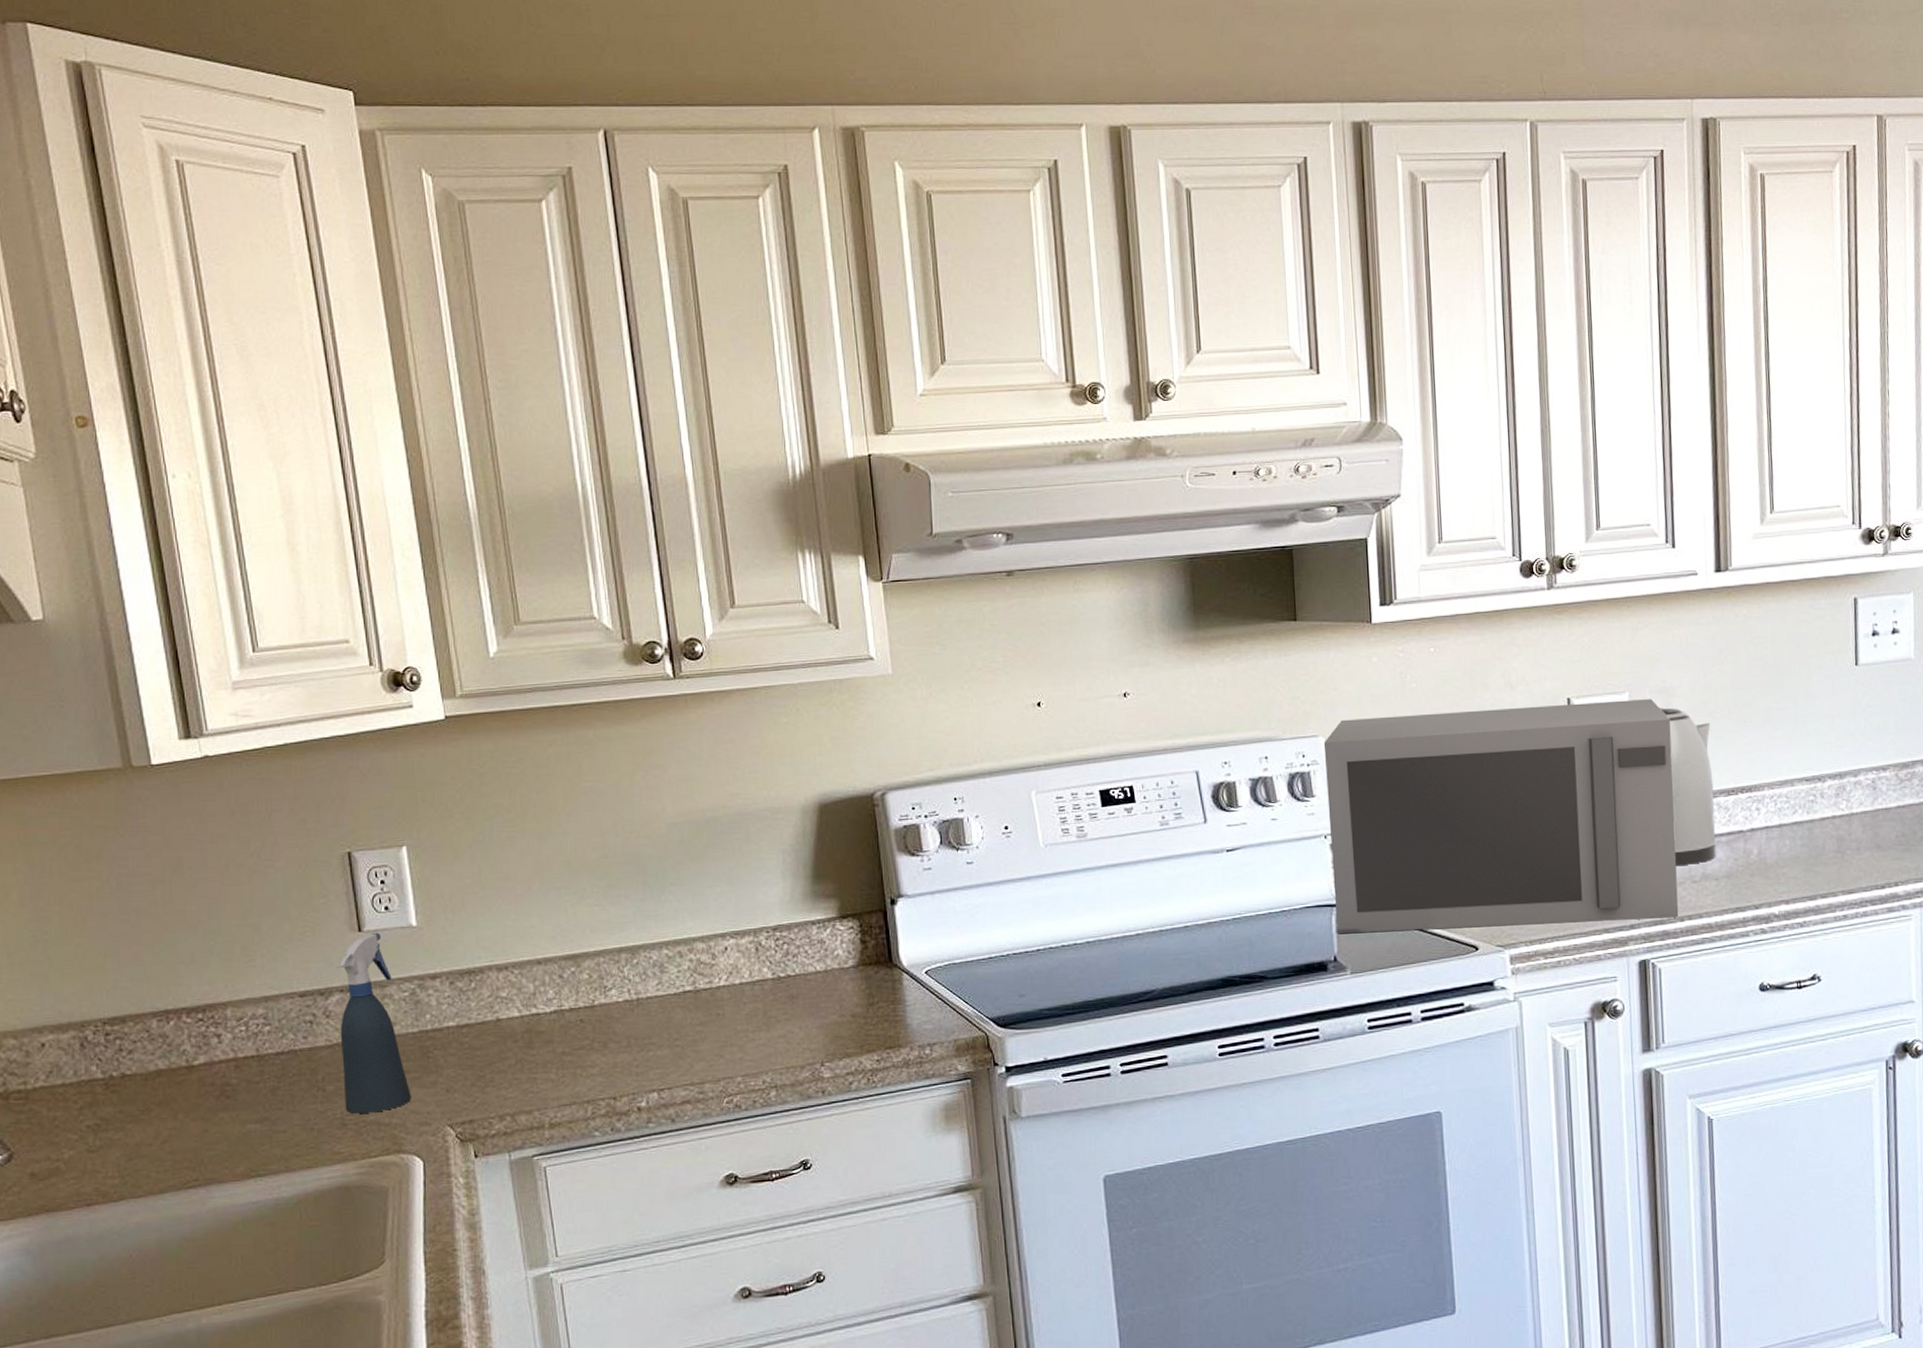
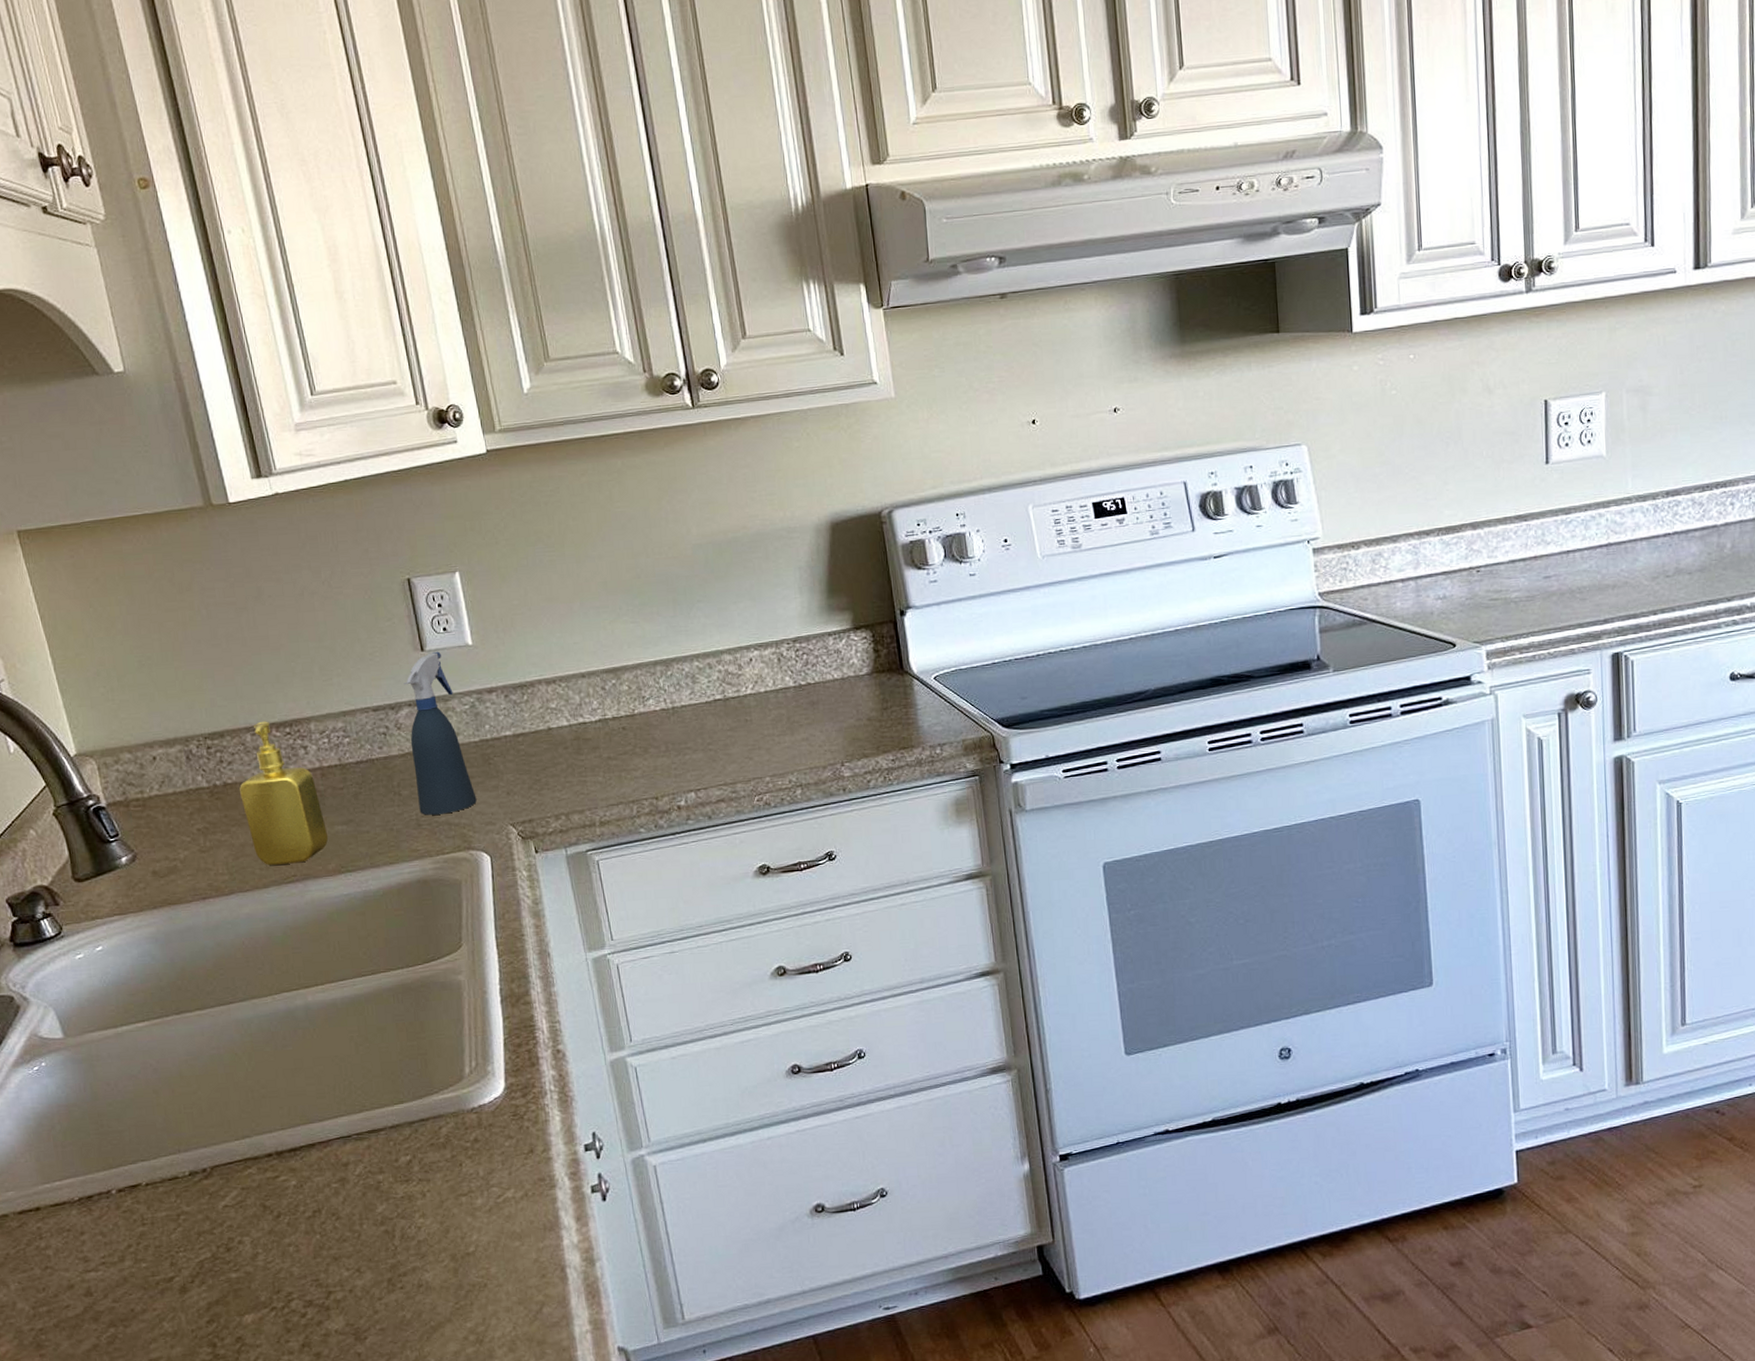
soap dispenser: none [140,1005,239,1168] -> present [239,721,329,865]
microwave: present [1323,699,1679,934] -> none [1306,398,1652,635]
kettle: present [1659,707,1717,865] -> none [1636,406,1691,561]

